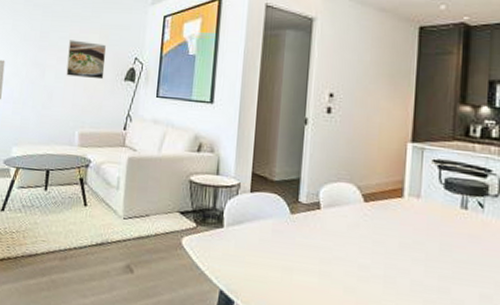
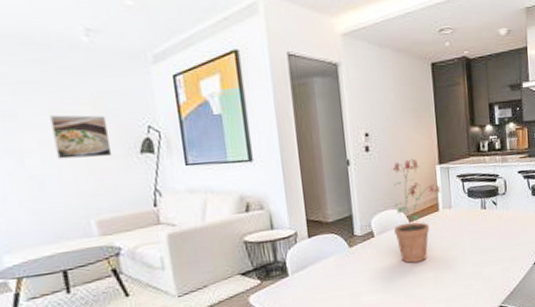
potted plant: none [345,129,409,253] -> present [391,159,441,263]

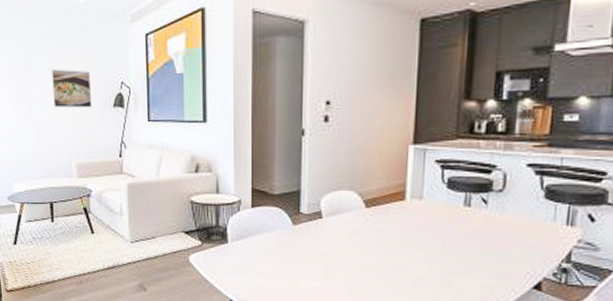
potted plant: present [391,159,441,263] -> none [346,134,411,255]

